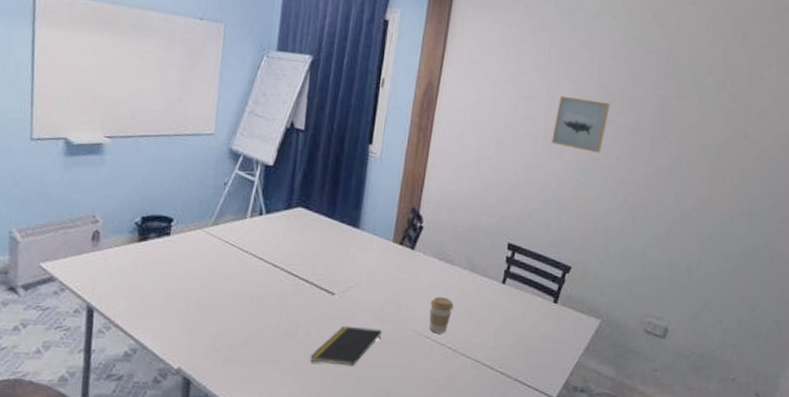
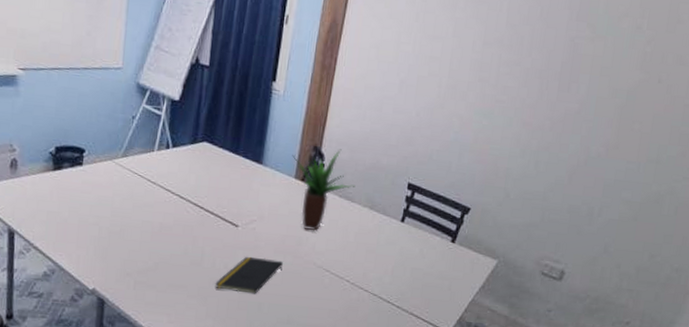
potted plant: none [390,210,455,297] -> present [292,149,356,232]
coffee cup: present [429,297,454,334] -> none [328,232,353,268]
wall art: present [552,95,610,153] -> none [456,35,518,96]

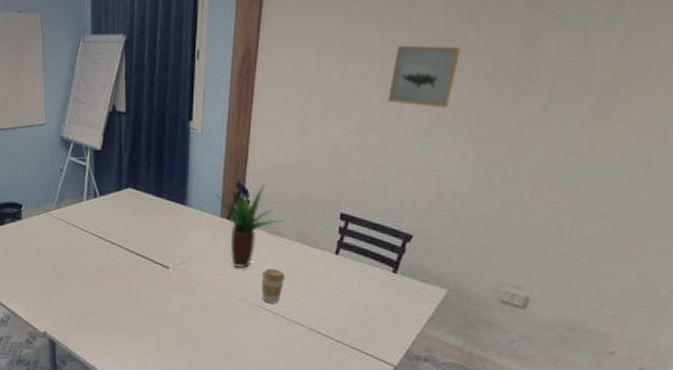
notepad: present [215,256,283,294] -> none [153,296,216,333]
coffee cup: none [328,232,353,268] -> present [261,269,285,304]
wall art: none [456,35,518,96] -> present [388,45,461,108]

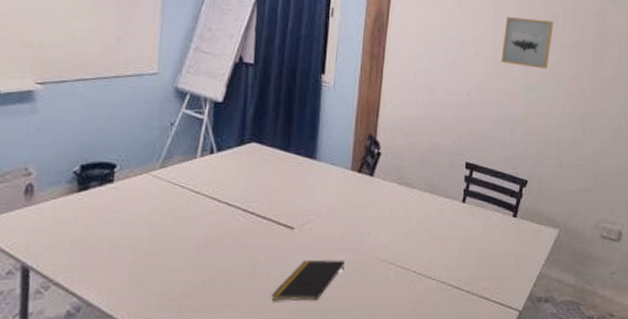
notepad: none [153,296,216,333] -> present [271,259,345,301]
potted plant: present [216,183,284,269] -> none [347,135,414,224]
coffee cup: present [261,269,285,304] -> none [392,221,416,259]

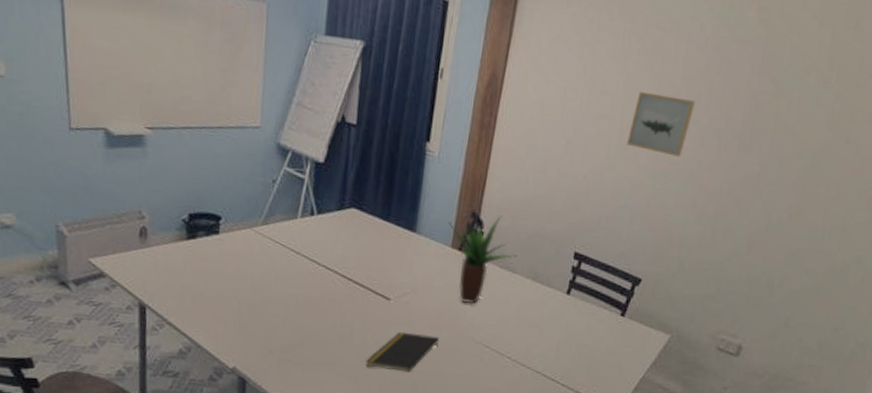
potted plant: none [347,135,414,224] -> present [448,215,517,305]

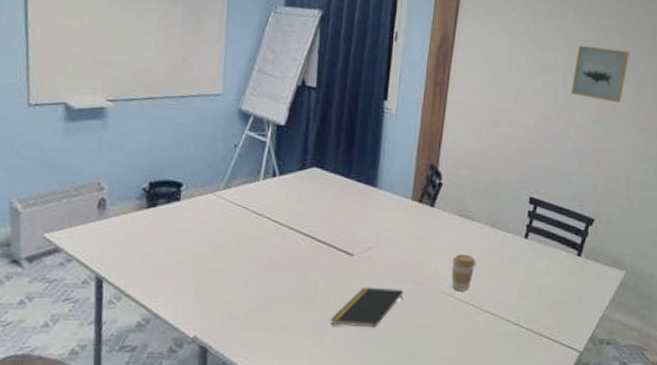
potted plant: present [448,215,517,305] -> none [408,166,476,255]
coffee cup: none [488,306,515,344] -> present [451,254,476,292]

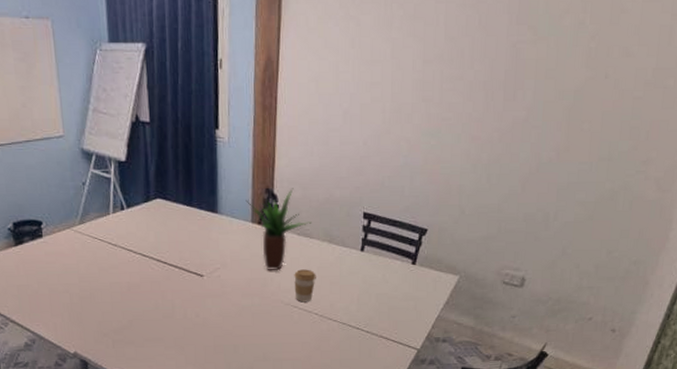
notepad: present [330,287,403,328] -> none [189,302,252,338]
potted plant: none [408,166,476,255] -> present [246,188,312,271]
wall art: present [571,45,629,103] -> none [400,55,459,113]

